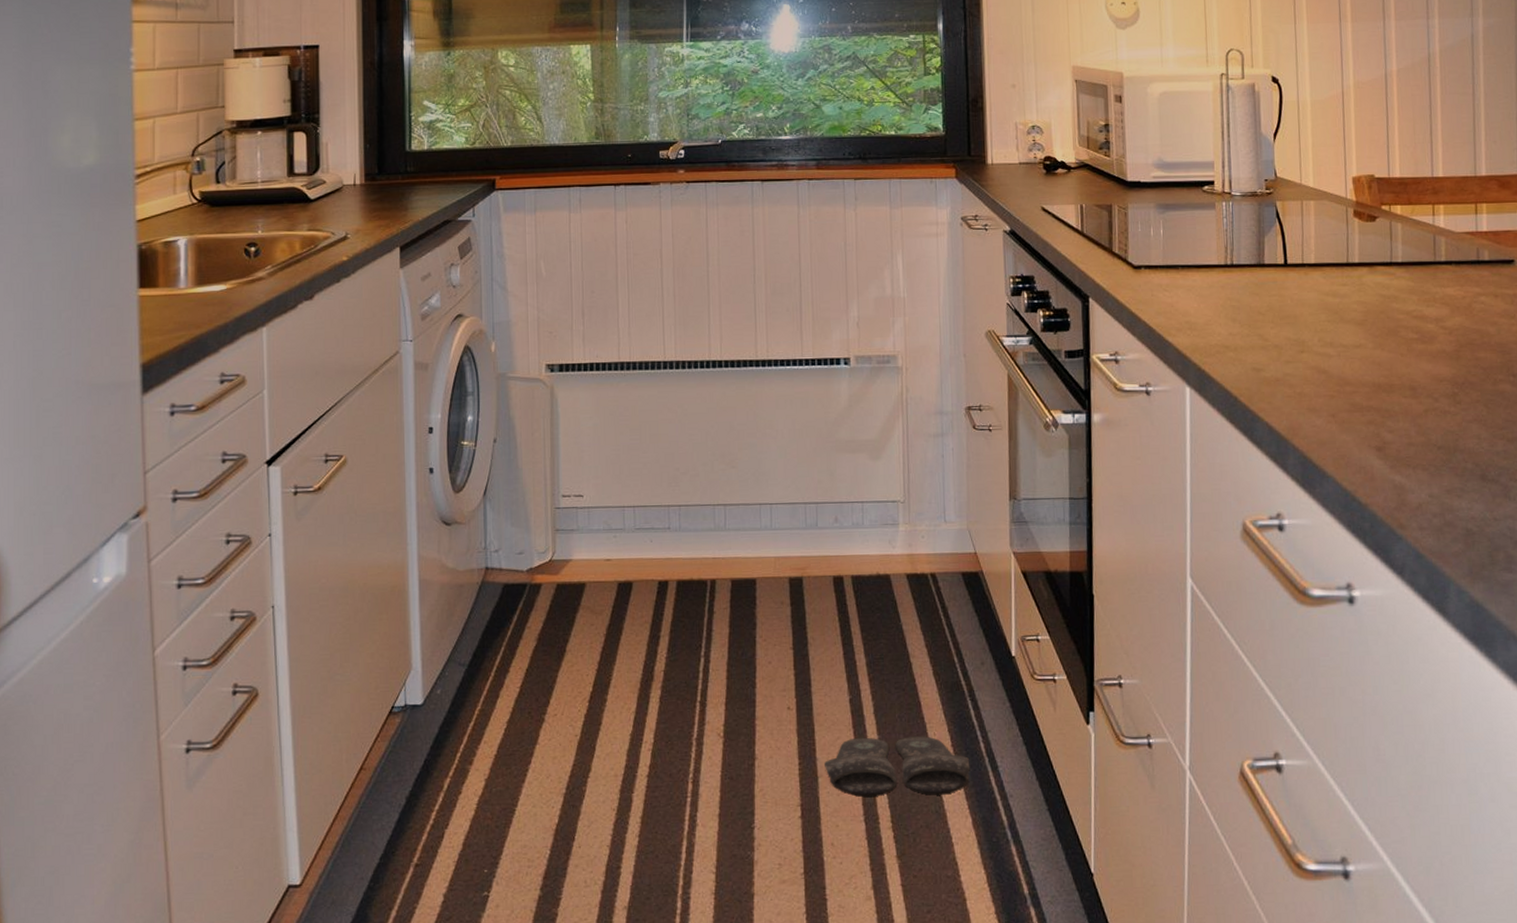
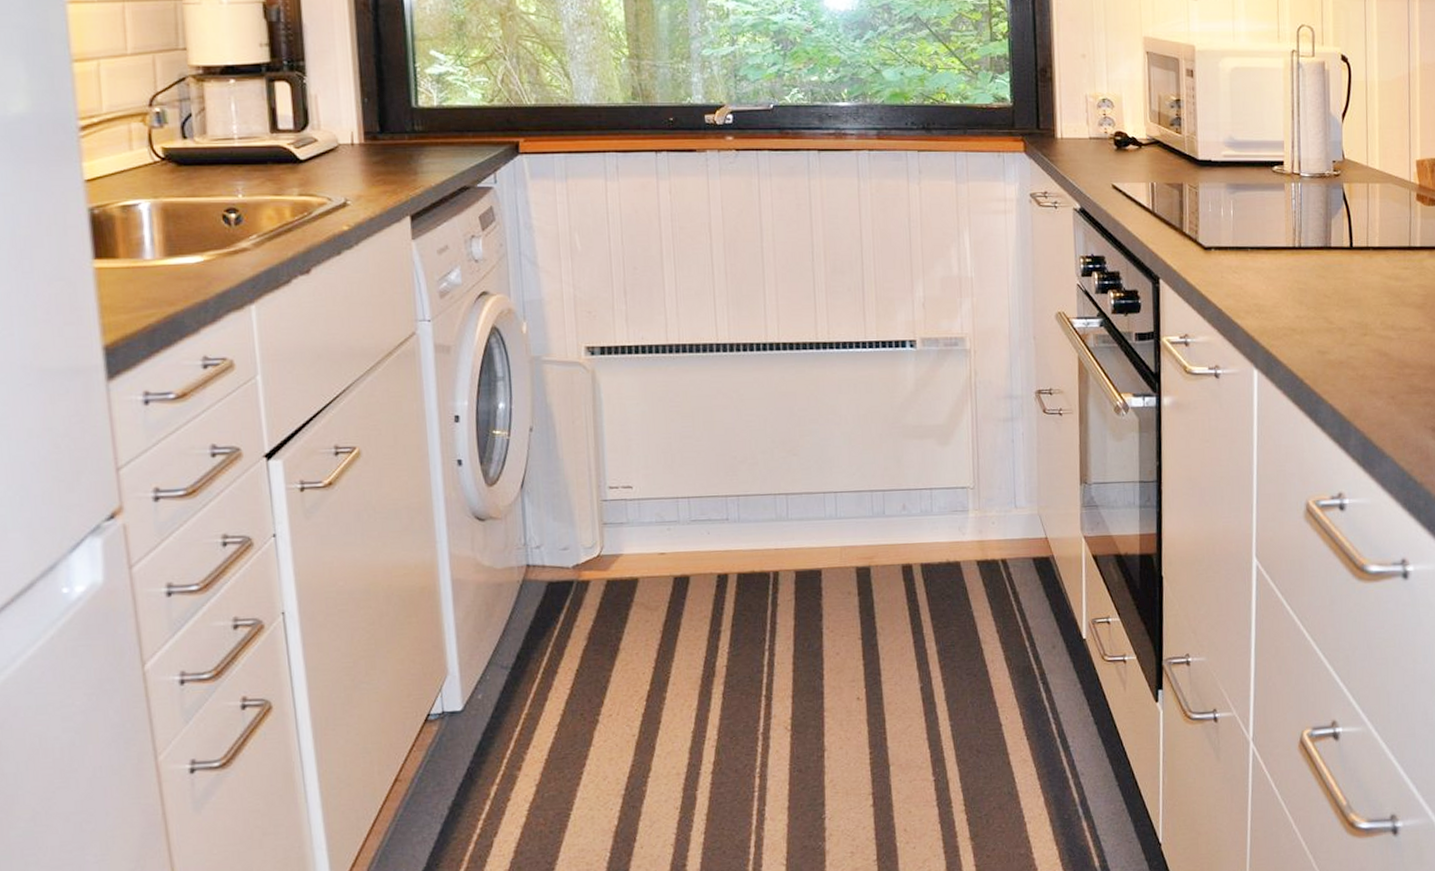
slippers: present [823,736,970,797] -> none [895,720,1042,783]

